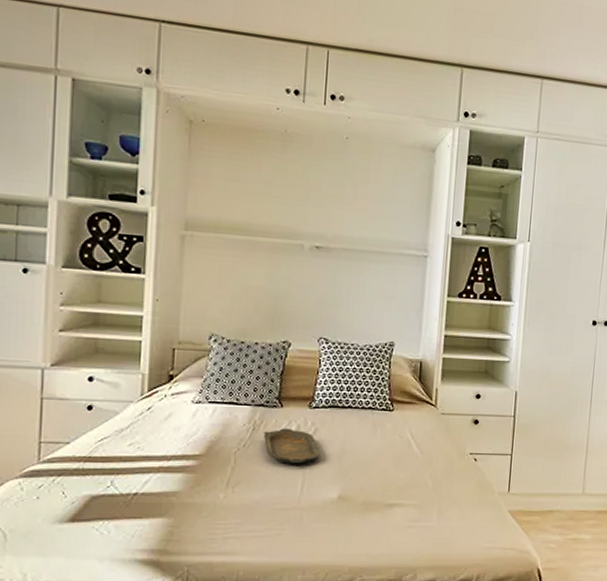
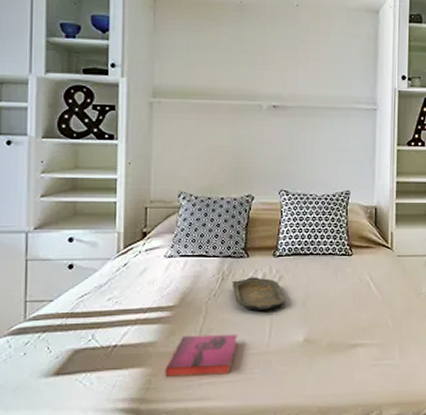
hardback book: none [188,486,267,529] -> present [165,334,237,377]

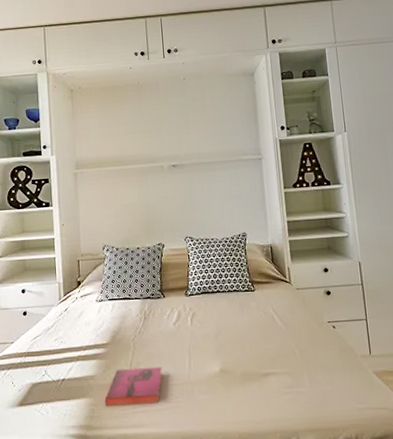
serving tray: present [231,277,286,311] -> none [152,315,200,345]

